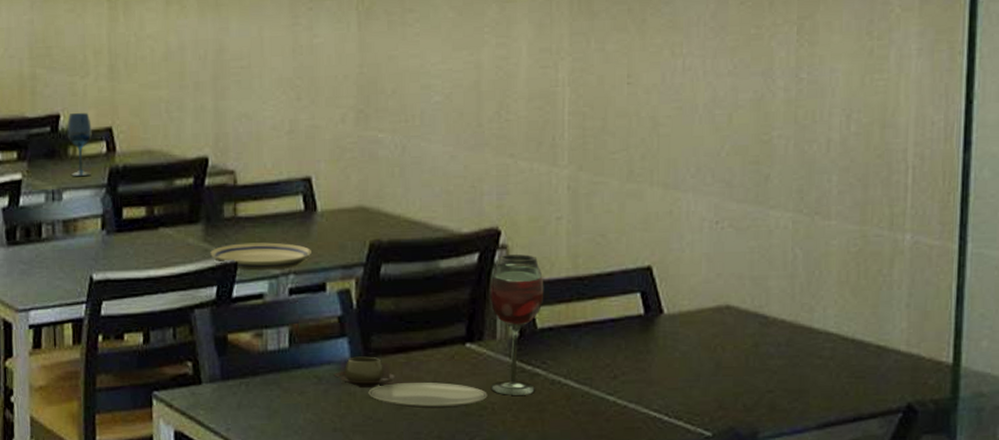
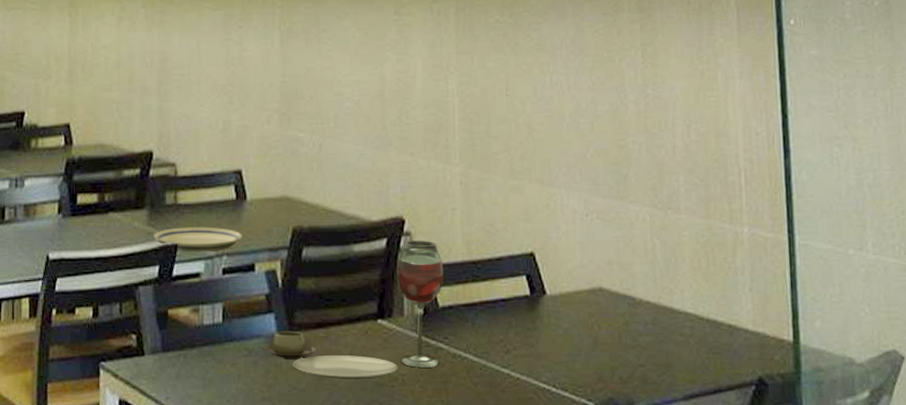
wineglass: present [66,113,92,177] -> none [30,111,52,167]

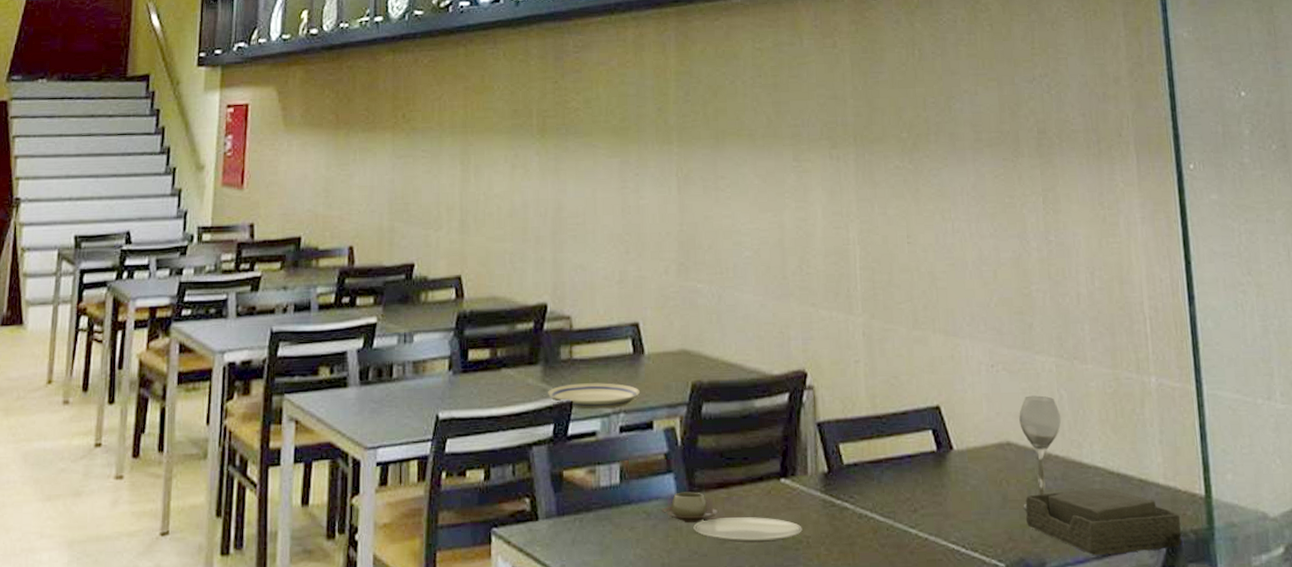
wineglass: present [397,241,444,368] -> none [799,395,848,529]
wineglass: none [612,244,654,352] -> present [1019,395,1062,509]
napkin holder: none [615,333,769,397] -> present [1025,489,1182,556]

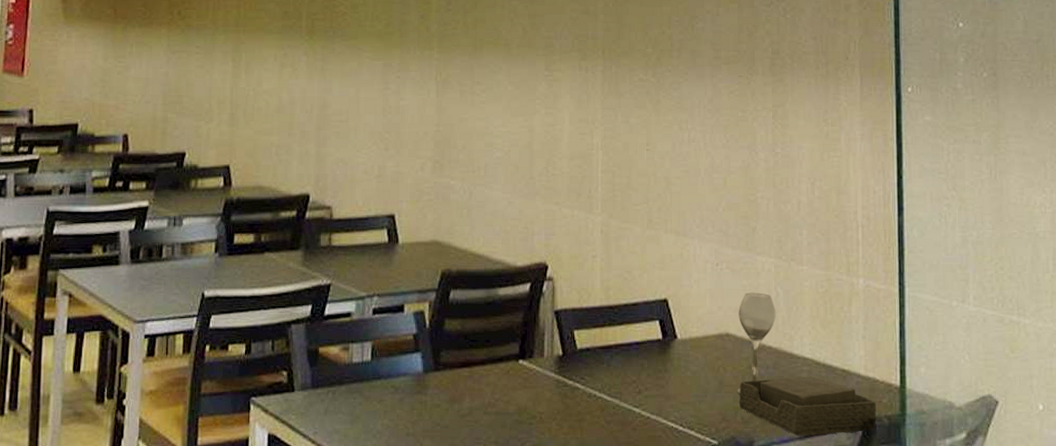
plate: present [548,383,641,409] -> none [307,268,394,292]
cup: present [661,492,719,524] -> none [408,369,461,398]
plate: present [693,517,802,544] -> none [437,394,536,417]

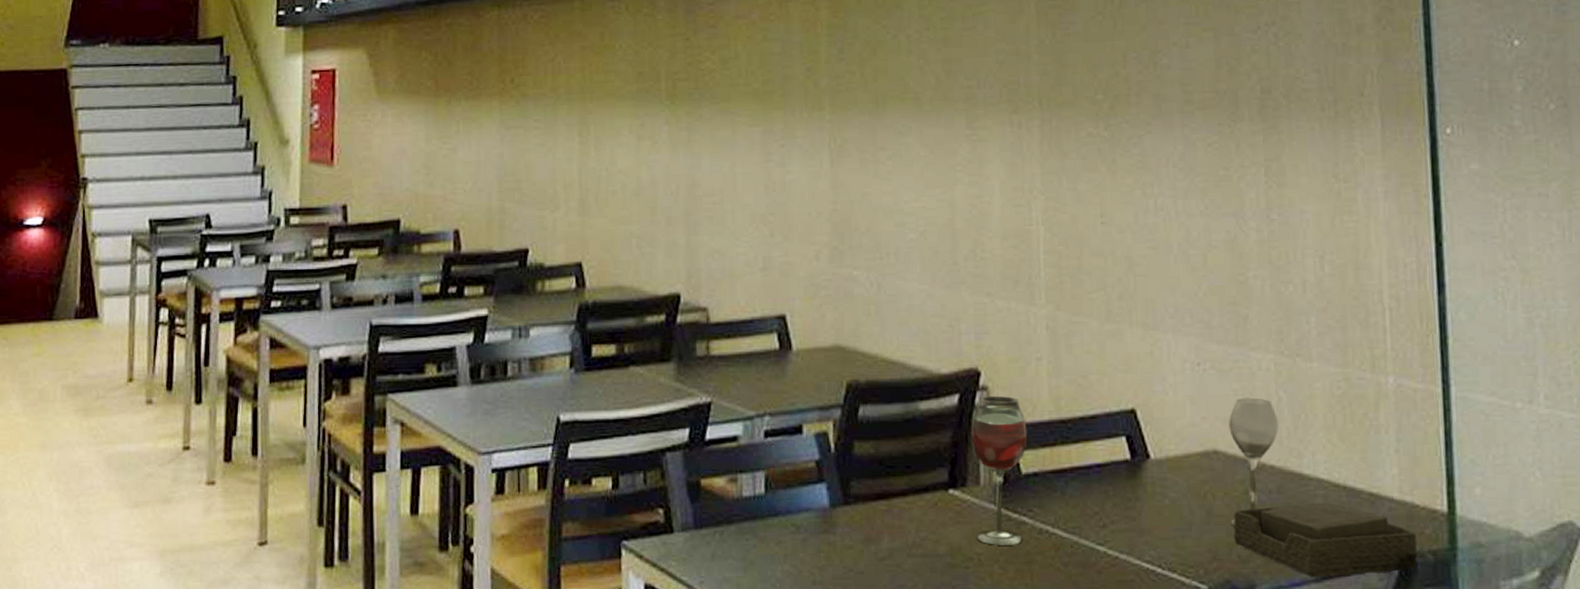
wineglass: none [539,286,583,406] -> present [971,396,1028,545]

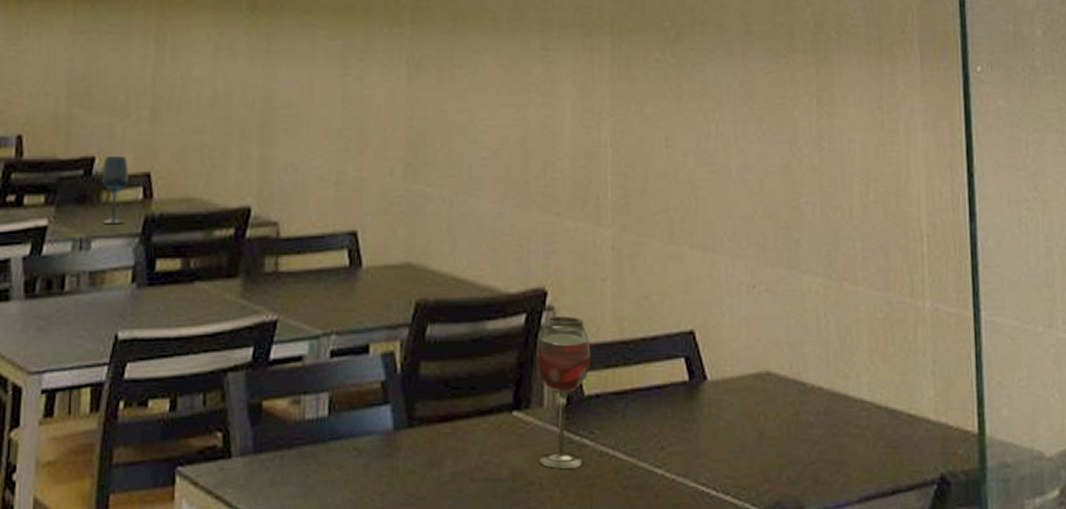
wineglass: none [535,248,561,313] -> present [101,157,129,225]
wineglass: present [1229,398,1280,526] -> none [781,320,827,447]
napkin holder: present [1233,503,1418,578] -> none [783,425,952,499]

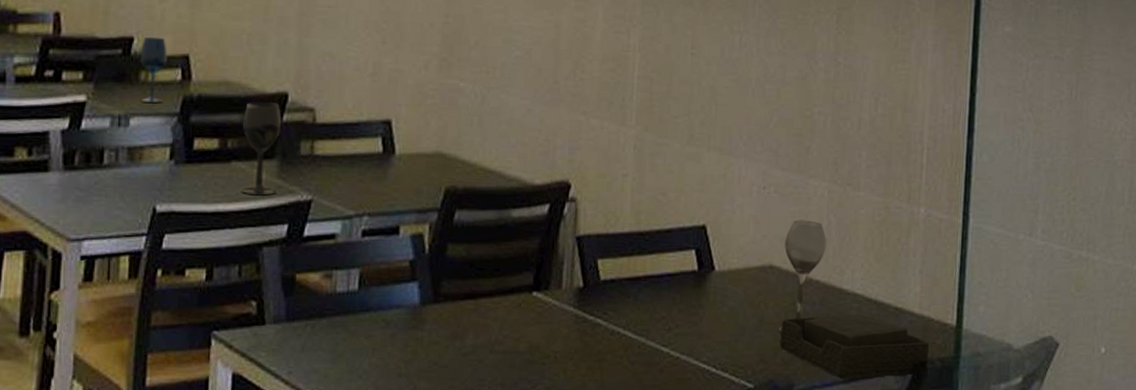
wine glass: none [204,217,244,317] -> present [241,101,281,196]
wineglass: present [537,317,591,469] -> none [554,208,609,345]
wineglass: none [781,320,827,447] -> present [778,220,827,332]
napkin holder: none [783,425,952,499] -> present [779,315,930,380]

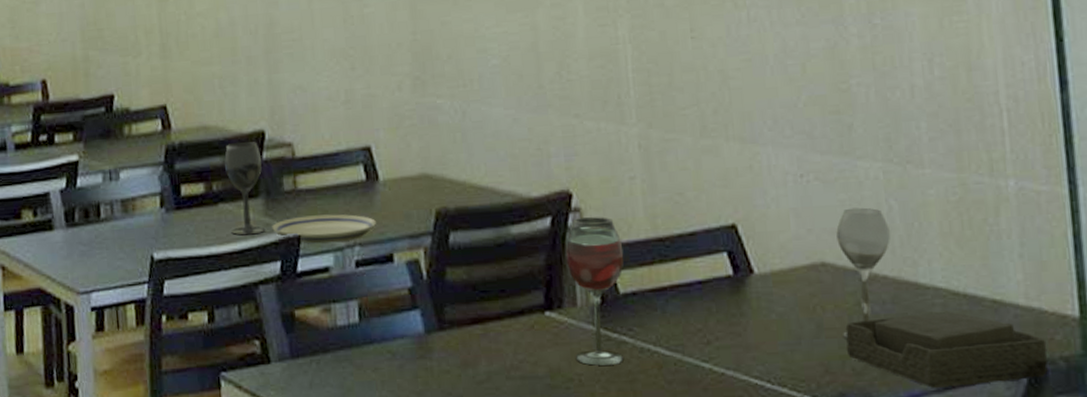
wineglass: present [140,37,167,104] -> none [121,92,148,156]
plate: none [283,182,388,211] -> present [272,214,377,244]
wineglass: none [554,208,609,345] -> present [565,217,625,366]

